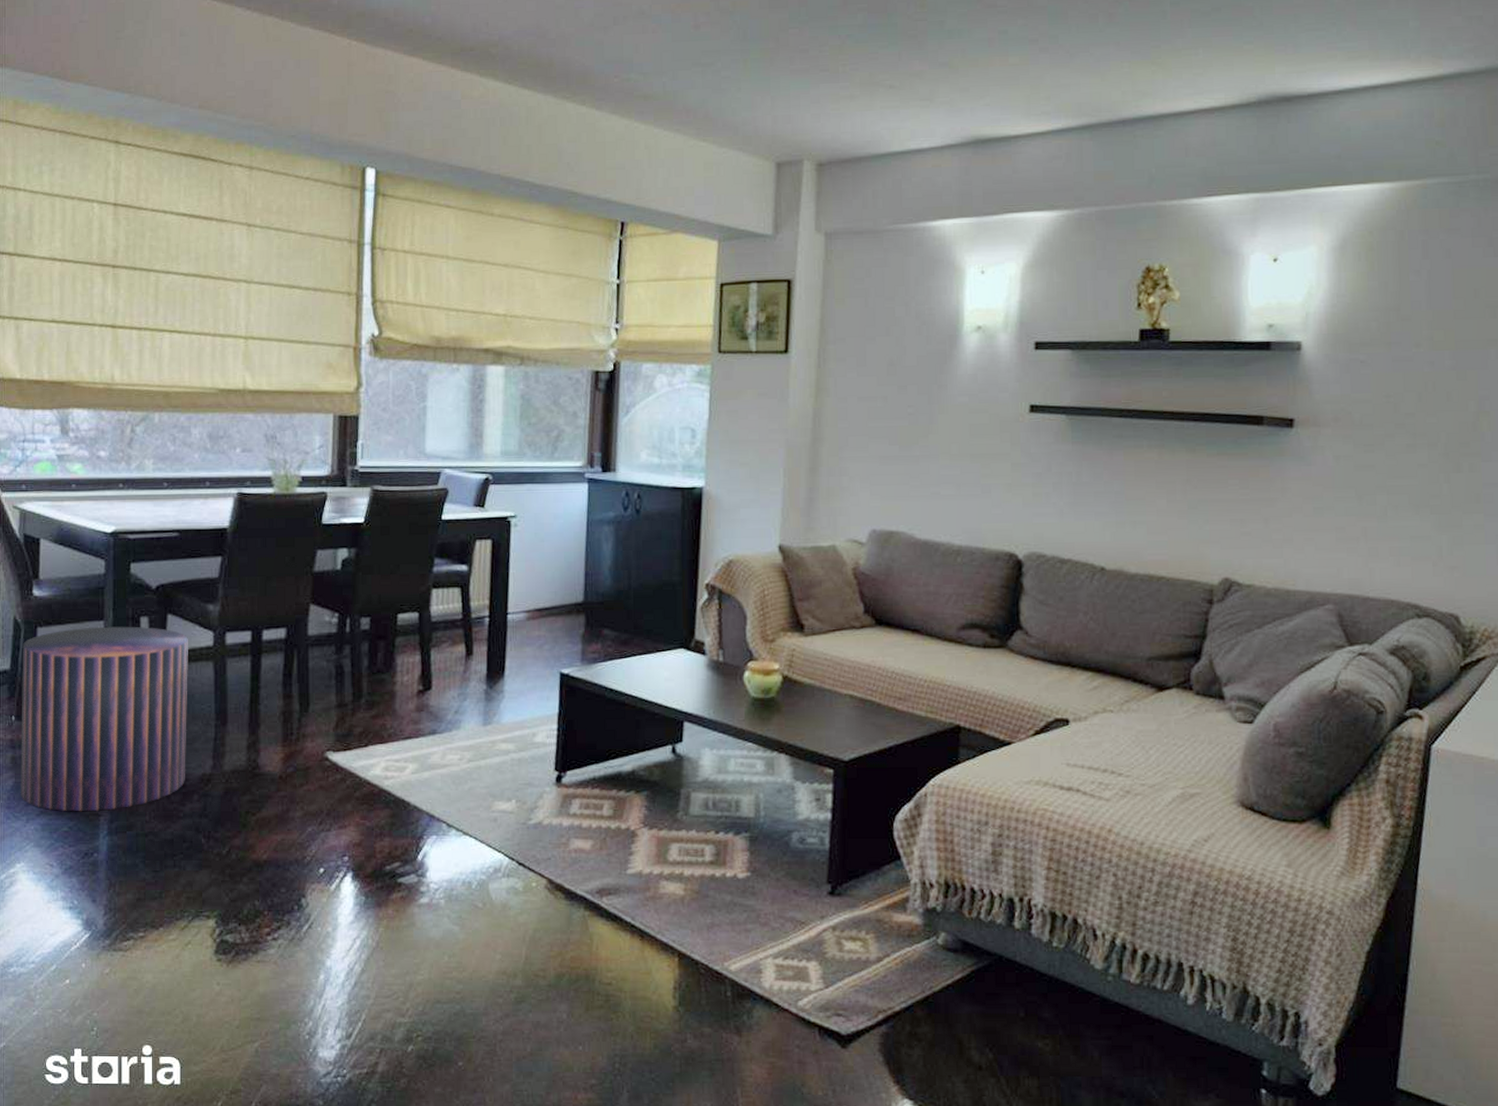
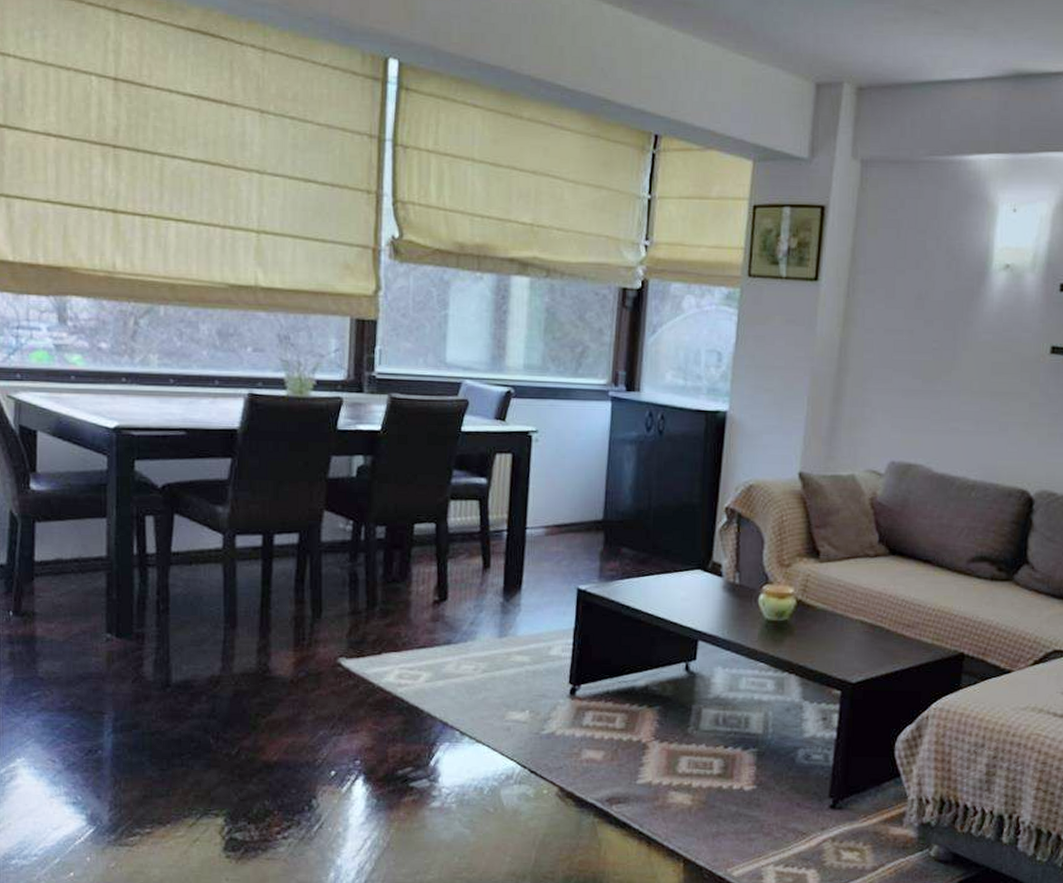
pouf: present [21,626,188,812] -> none [19,524,196,709]

